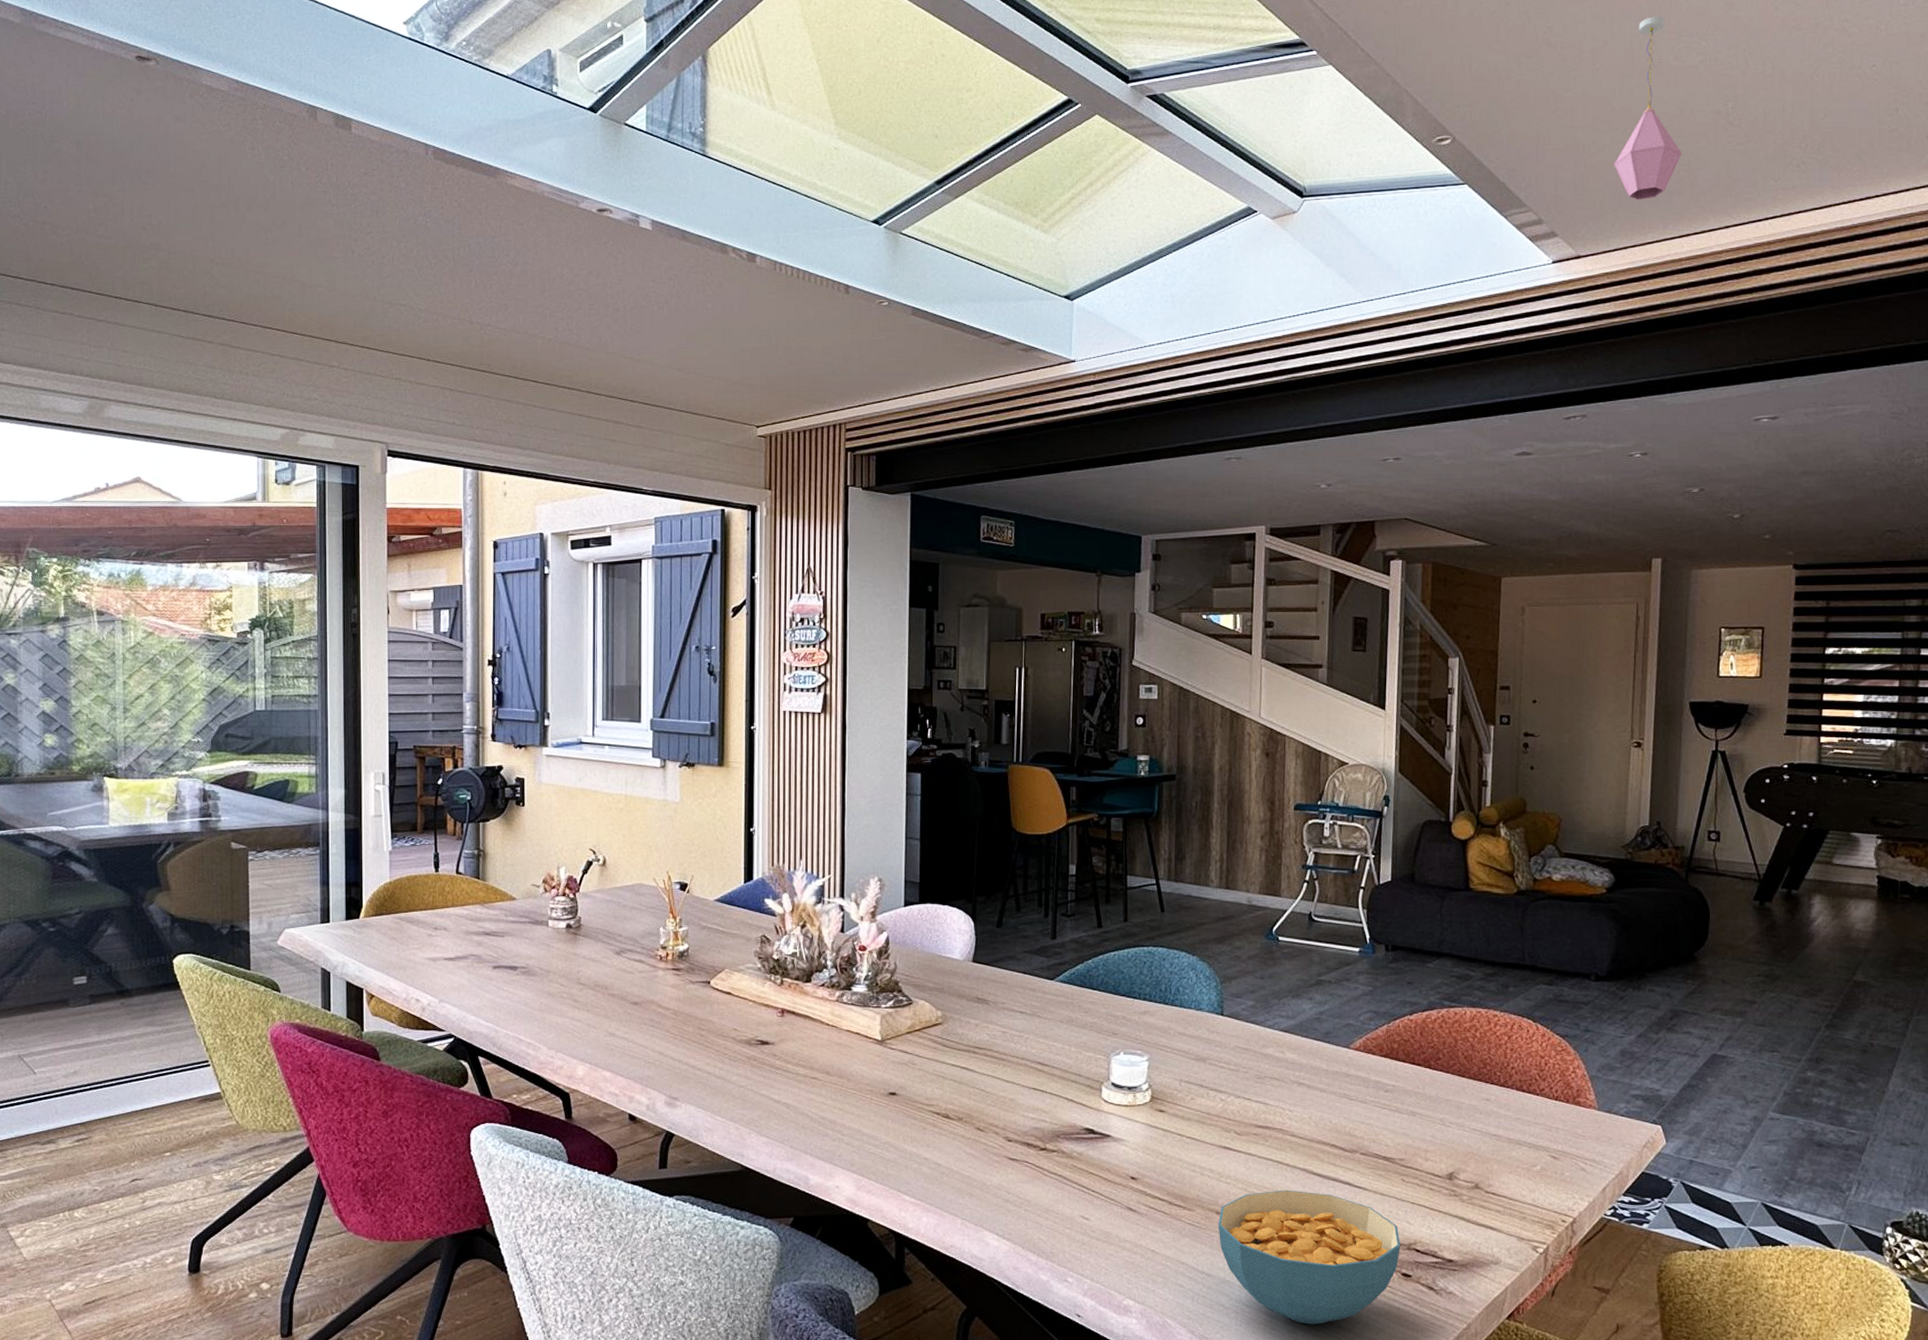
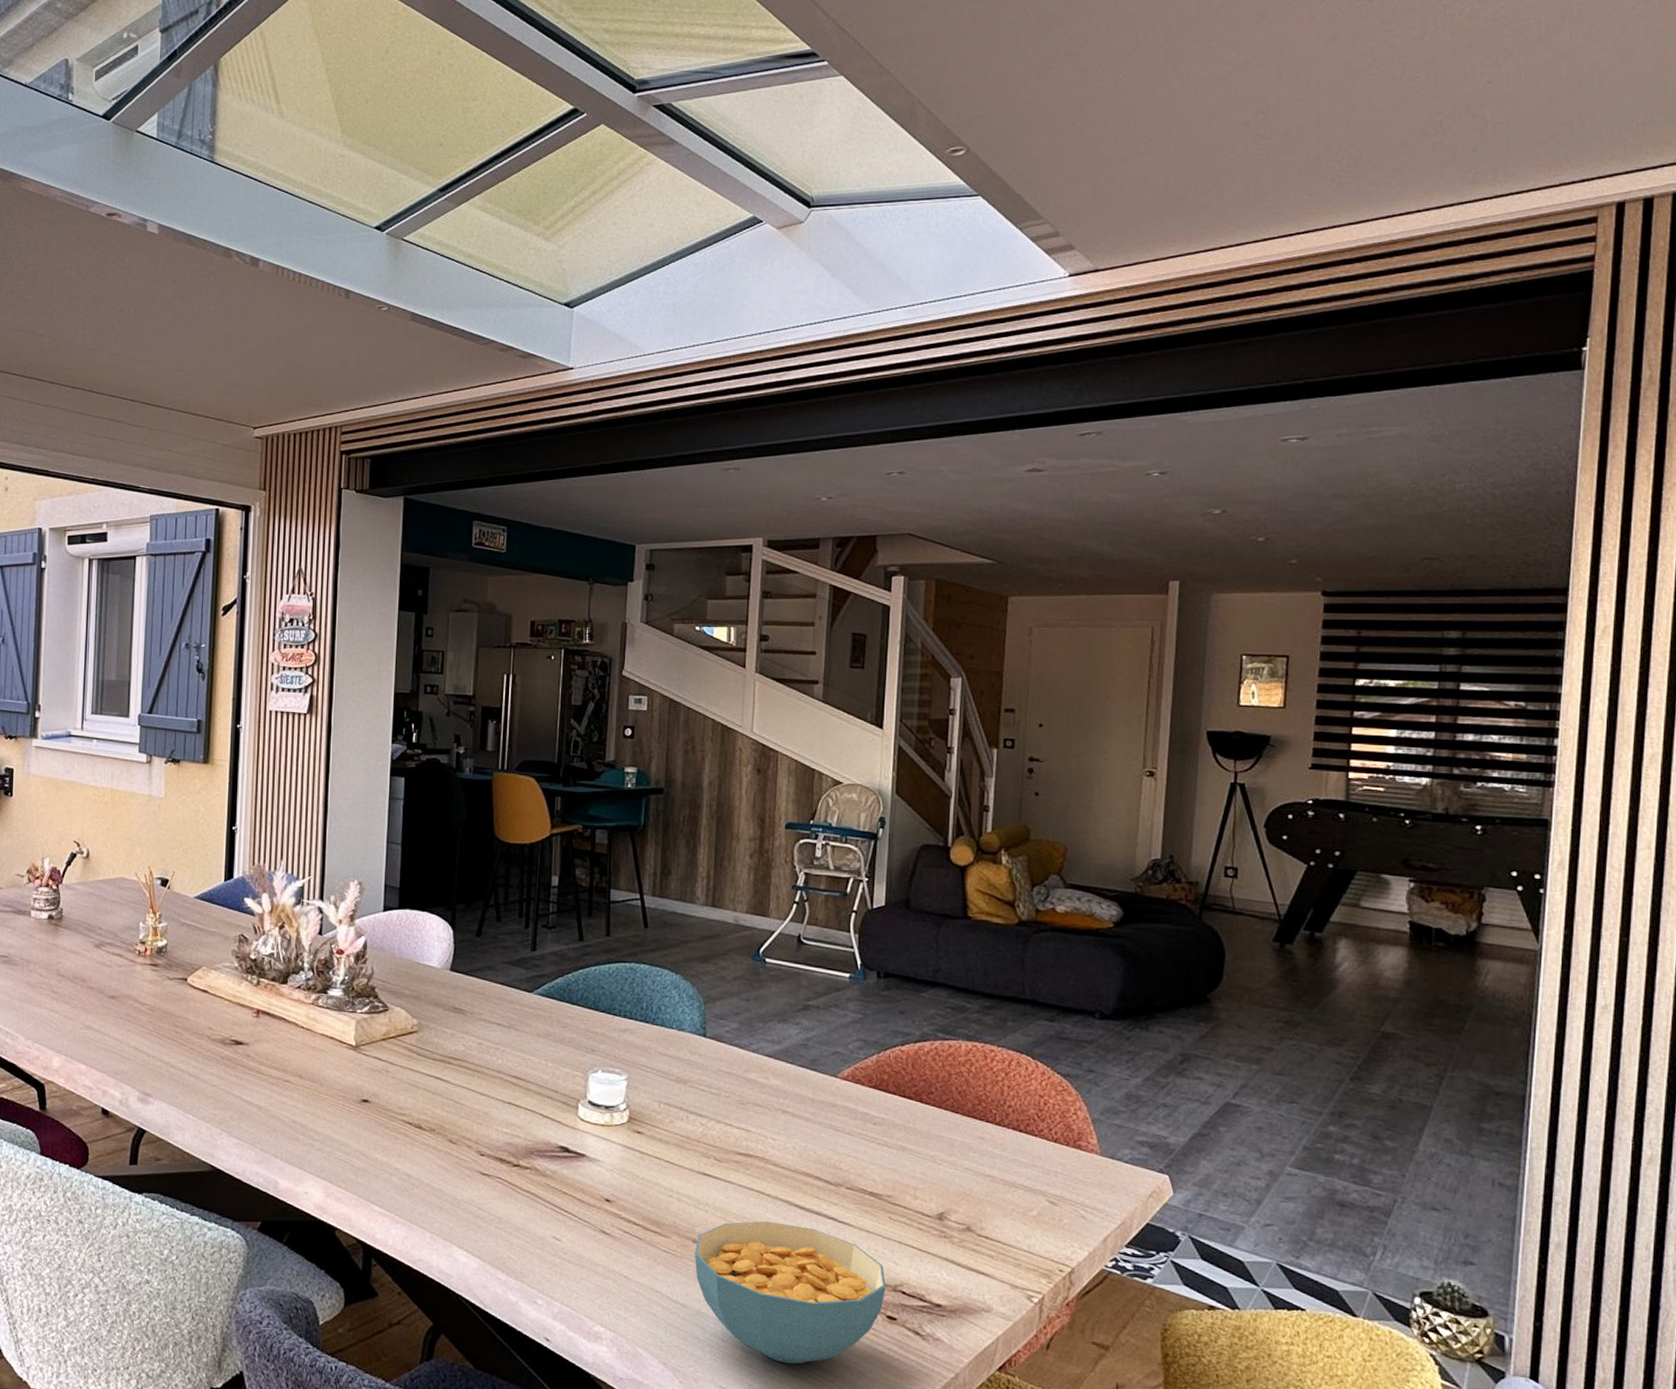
pendant light: present [1614,16,1683,201] -> none [1136,27,1209,214]

